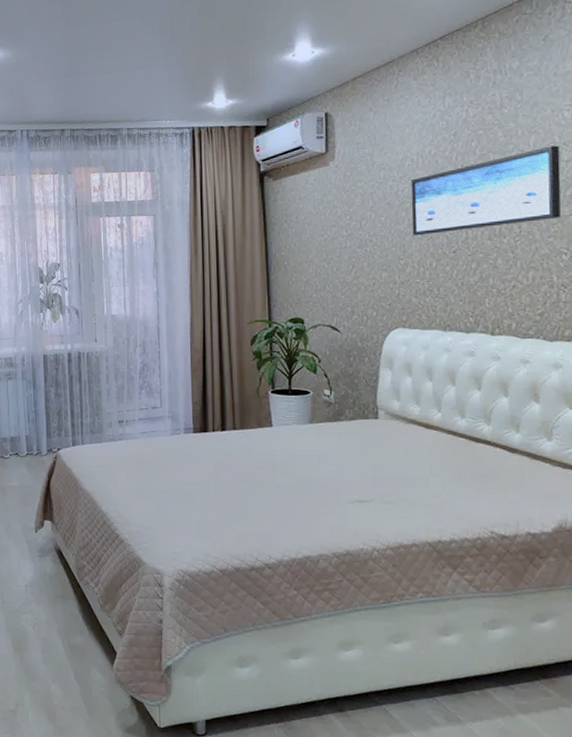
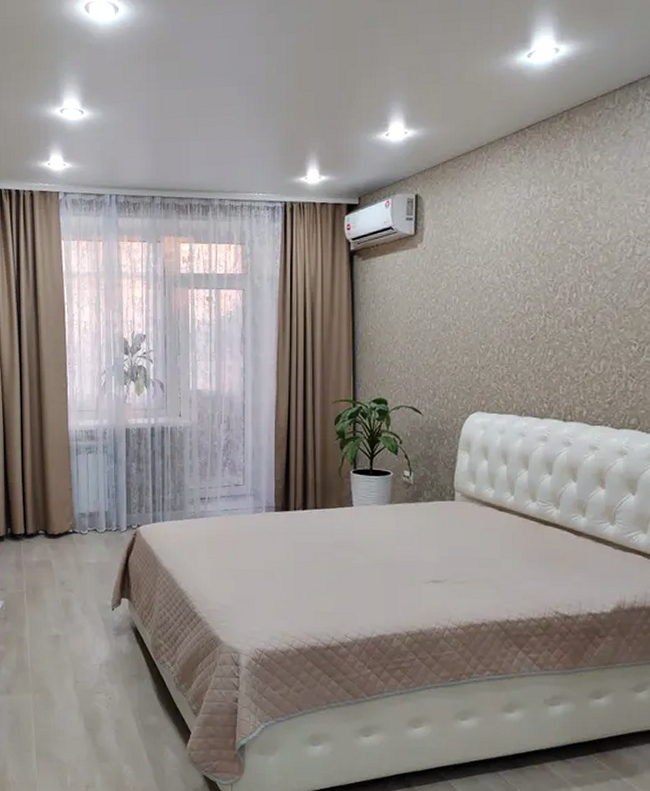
wall art: present [410,145,561,236] -> none [494,239,634,322]

